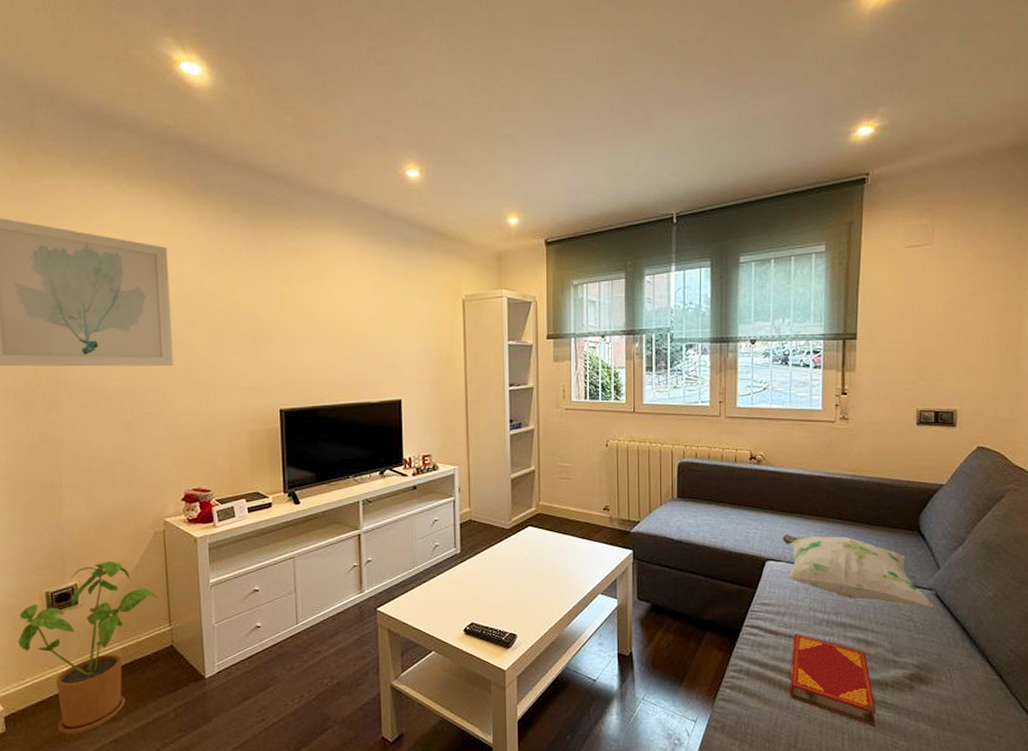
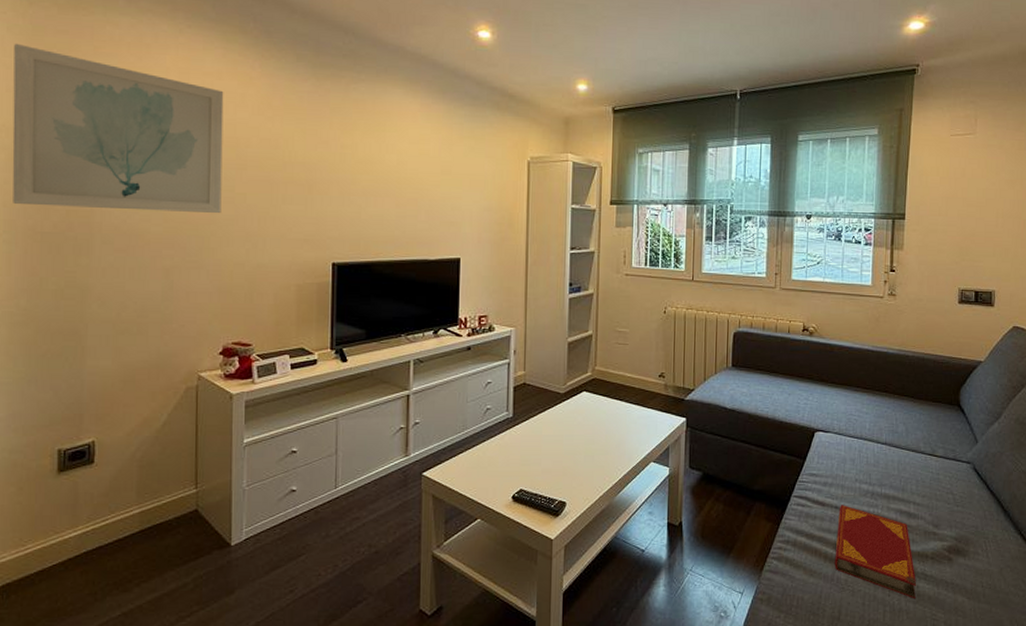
house plant: present [18,560,159,735] -> none [21,416,186,608]
decorative pillow: present [782,533,934,608] -> none [831,405,972,481]

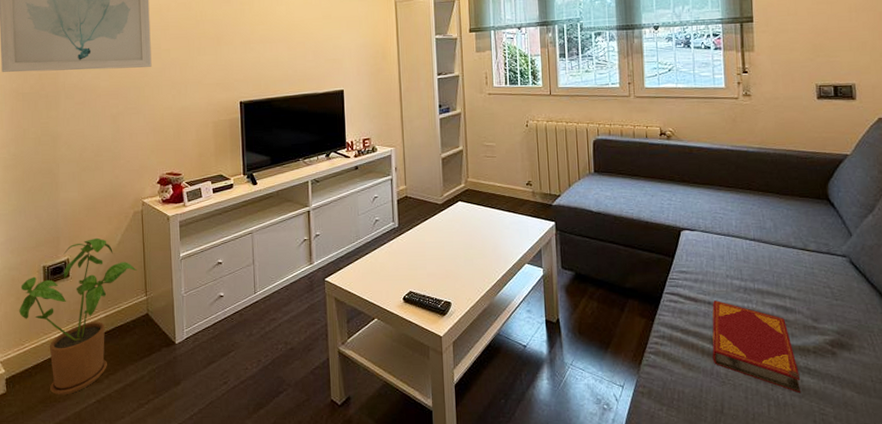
house plant: none [21,416,186,608] -> present [19,237,137,396]

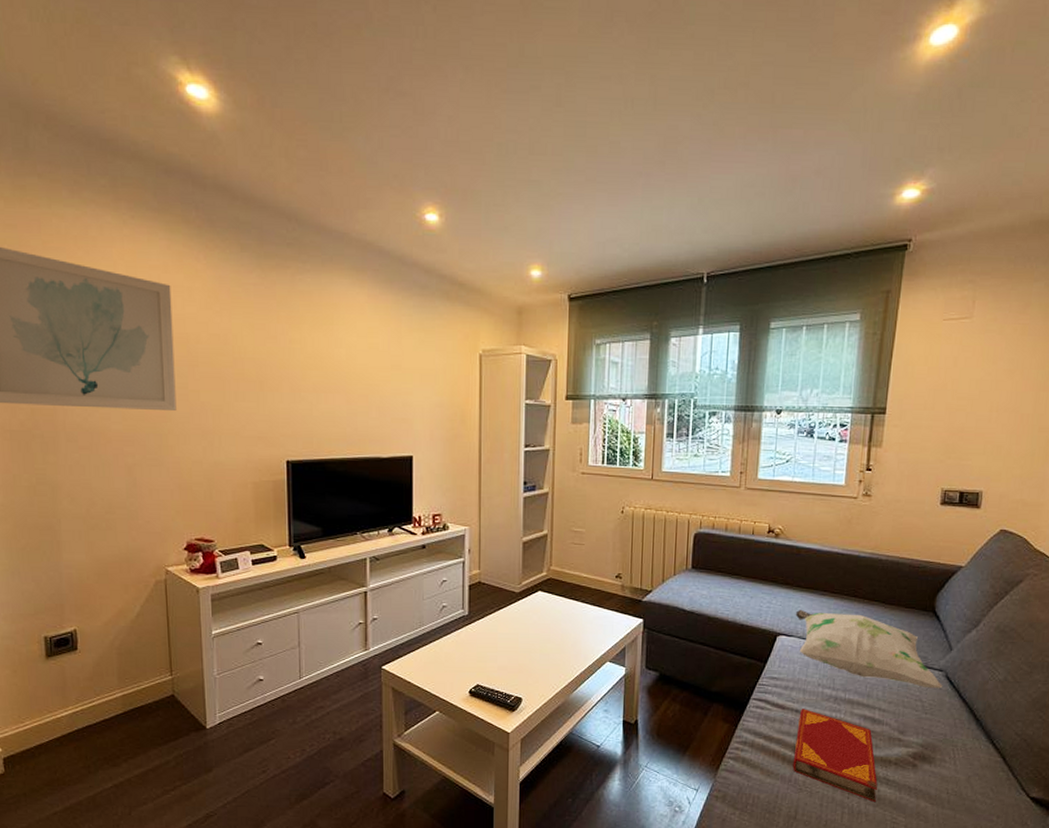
house plant: present [19,237,137,396] -> none [16,607,160,778]
decorative pillow: none [695,204,849,275] -> present [795,609,943,689]

